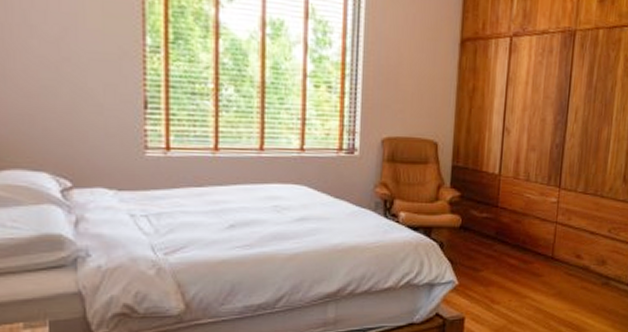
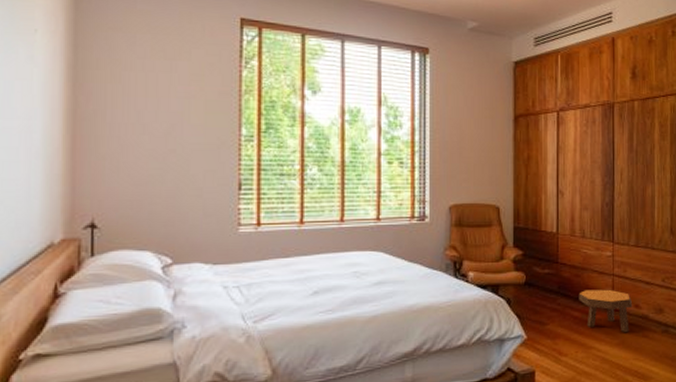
footstool: none [517,237,574,284] -> present [578,289,632,333]

